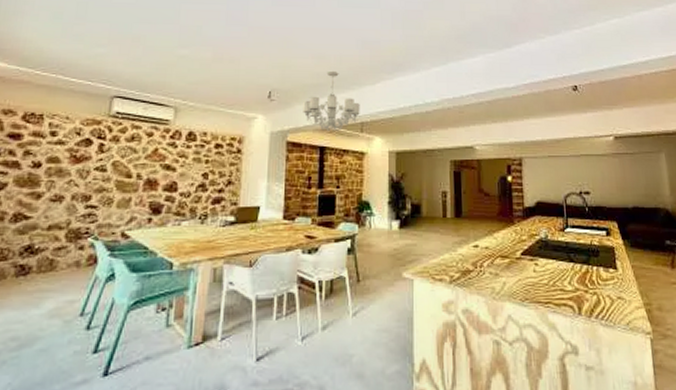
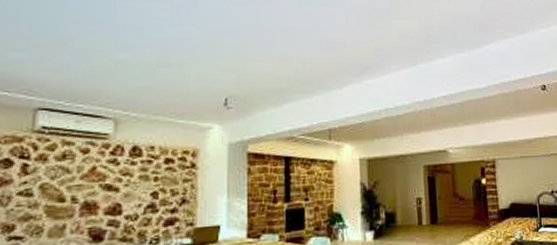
chandelier: present [303,70,360,131] -> none [264,74,327,140]

